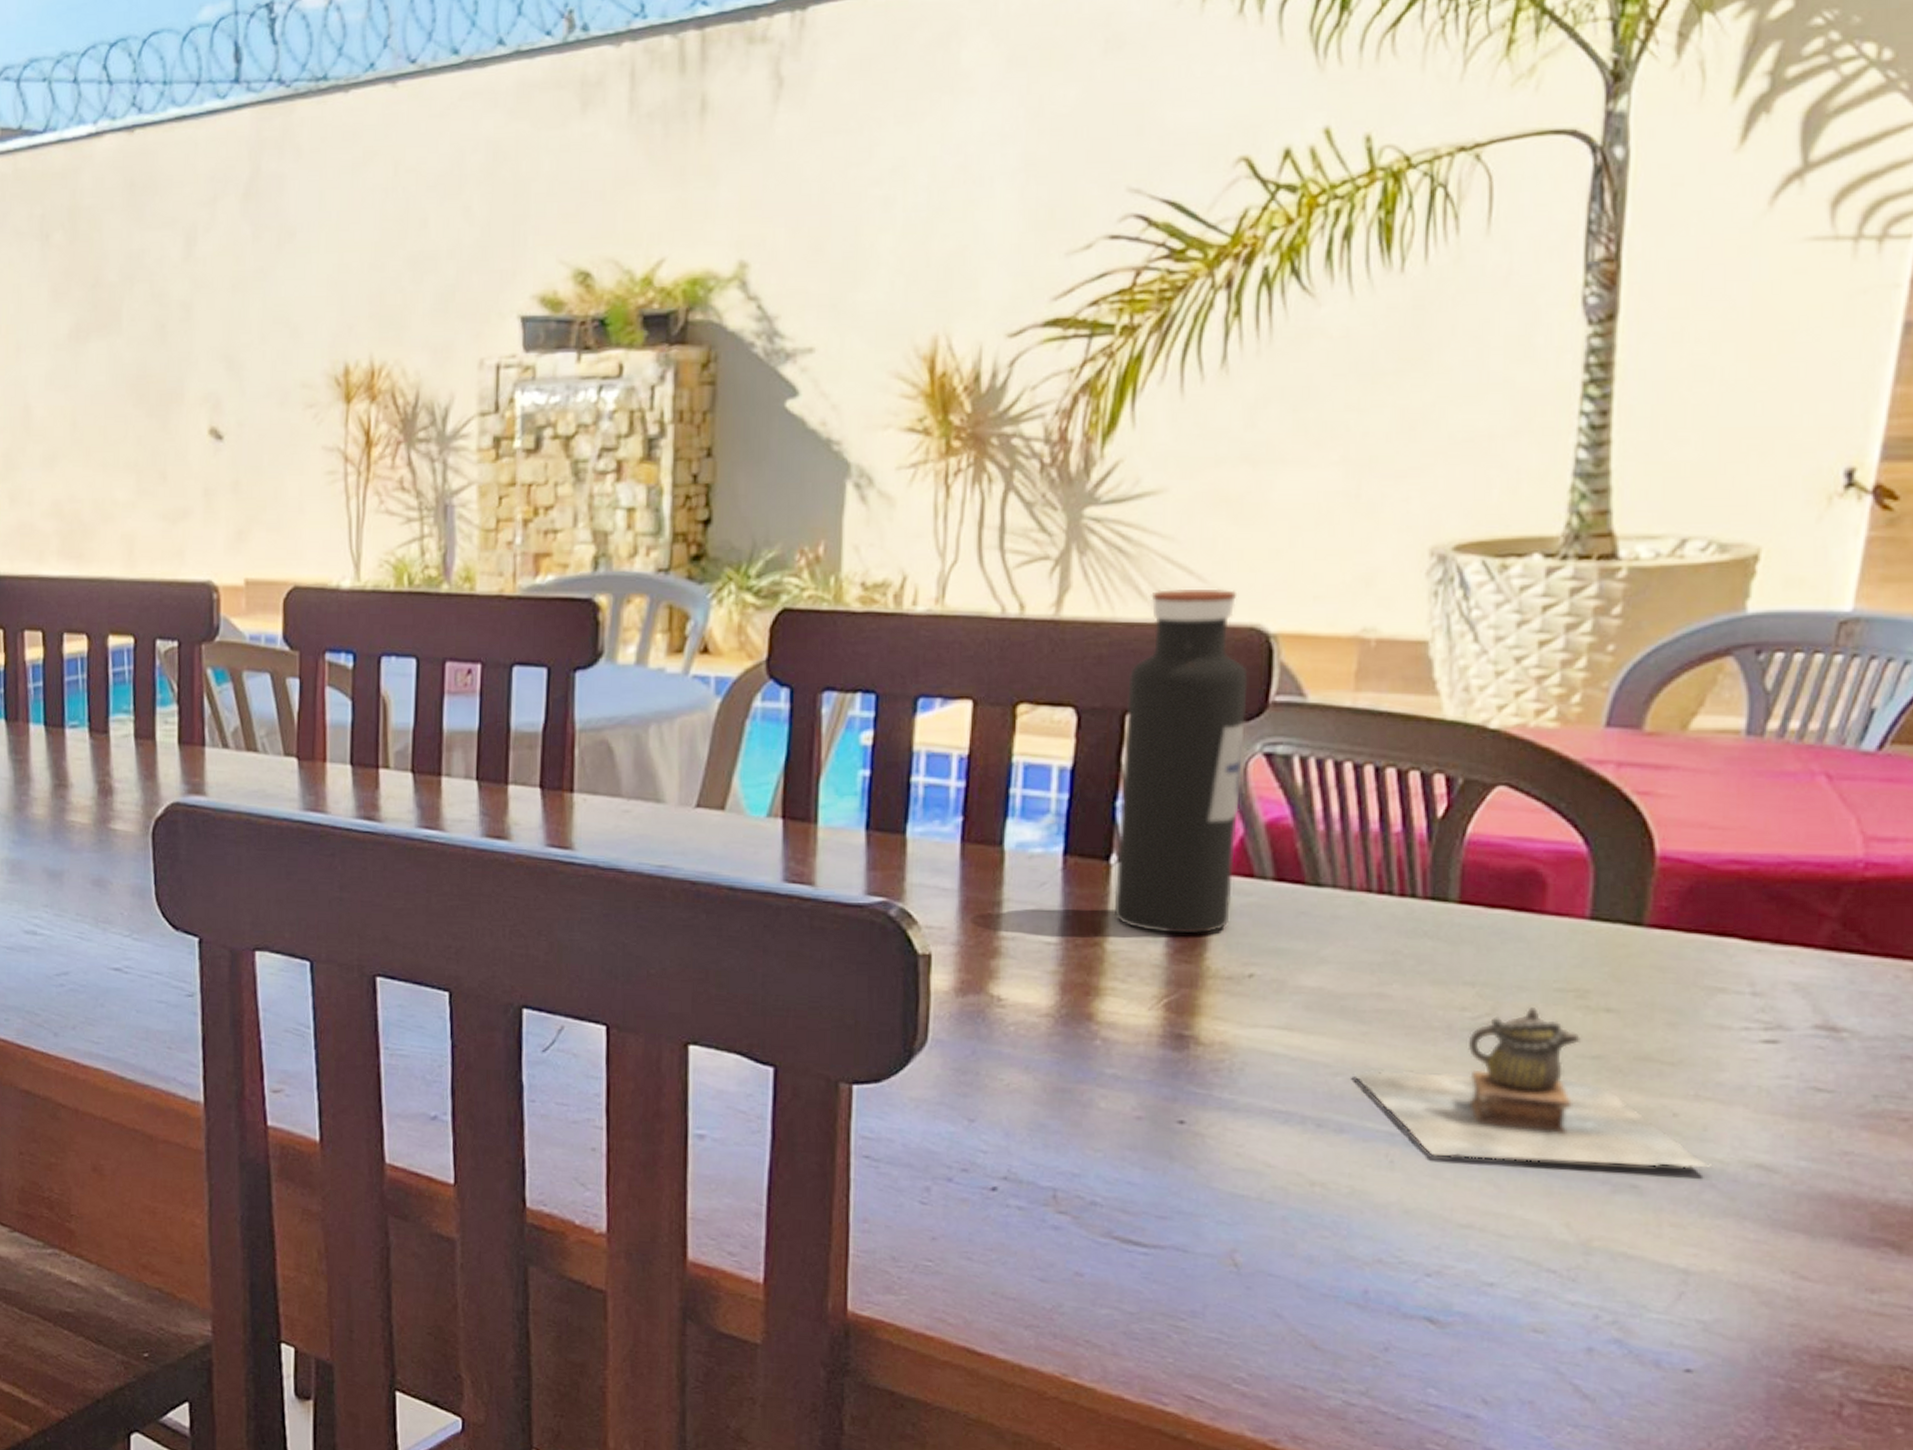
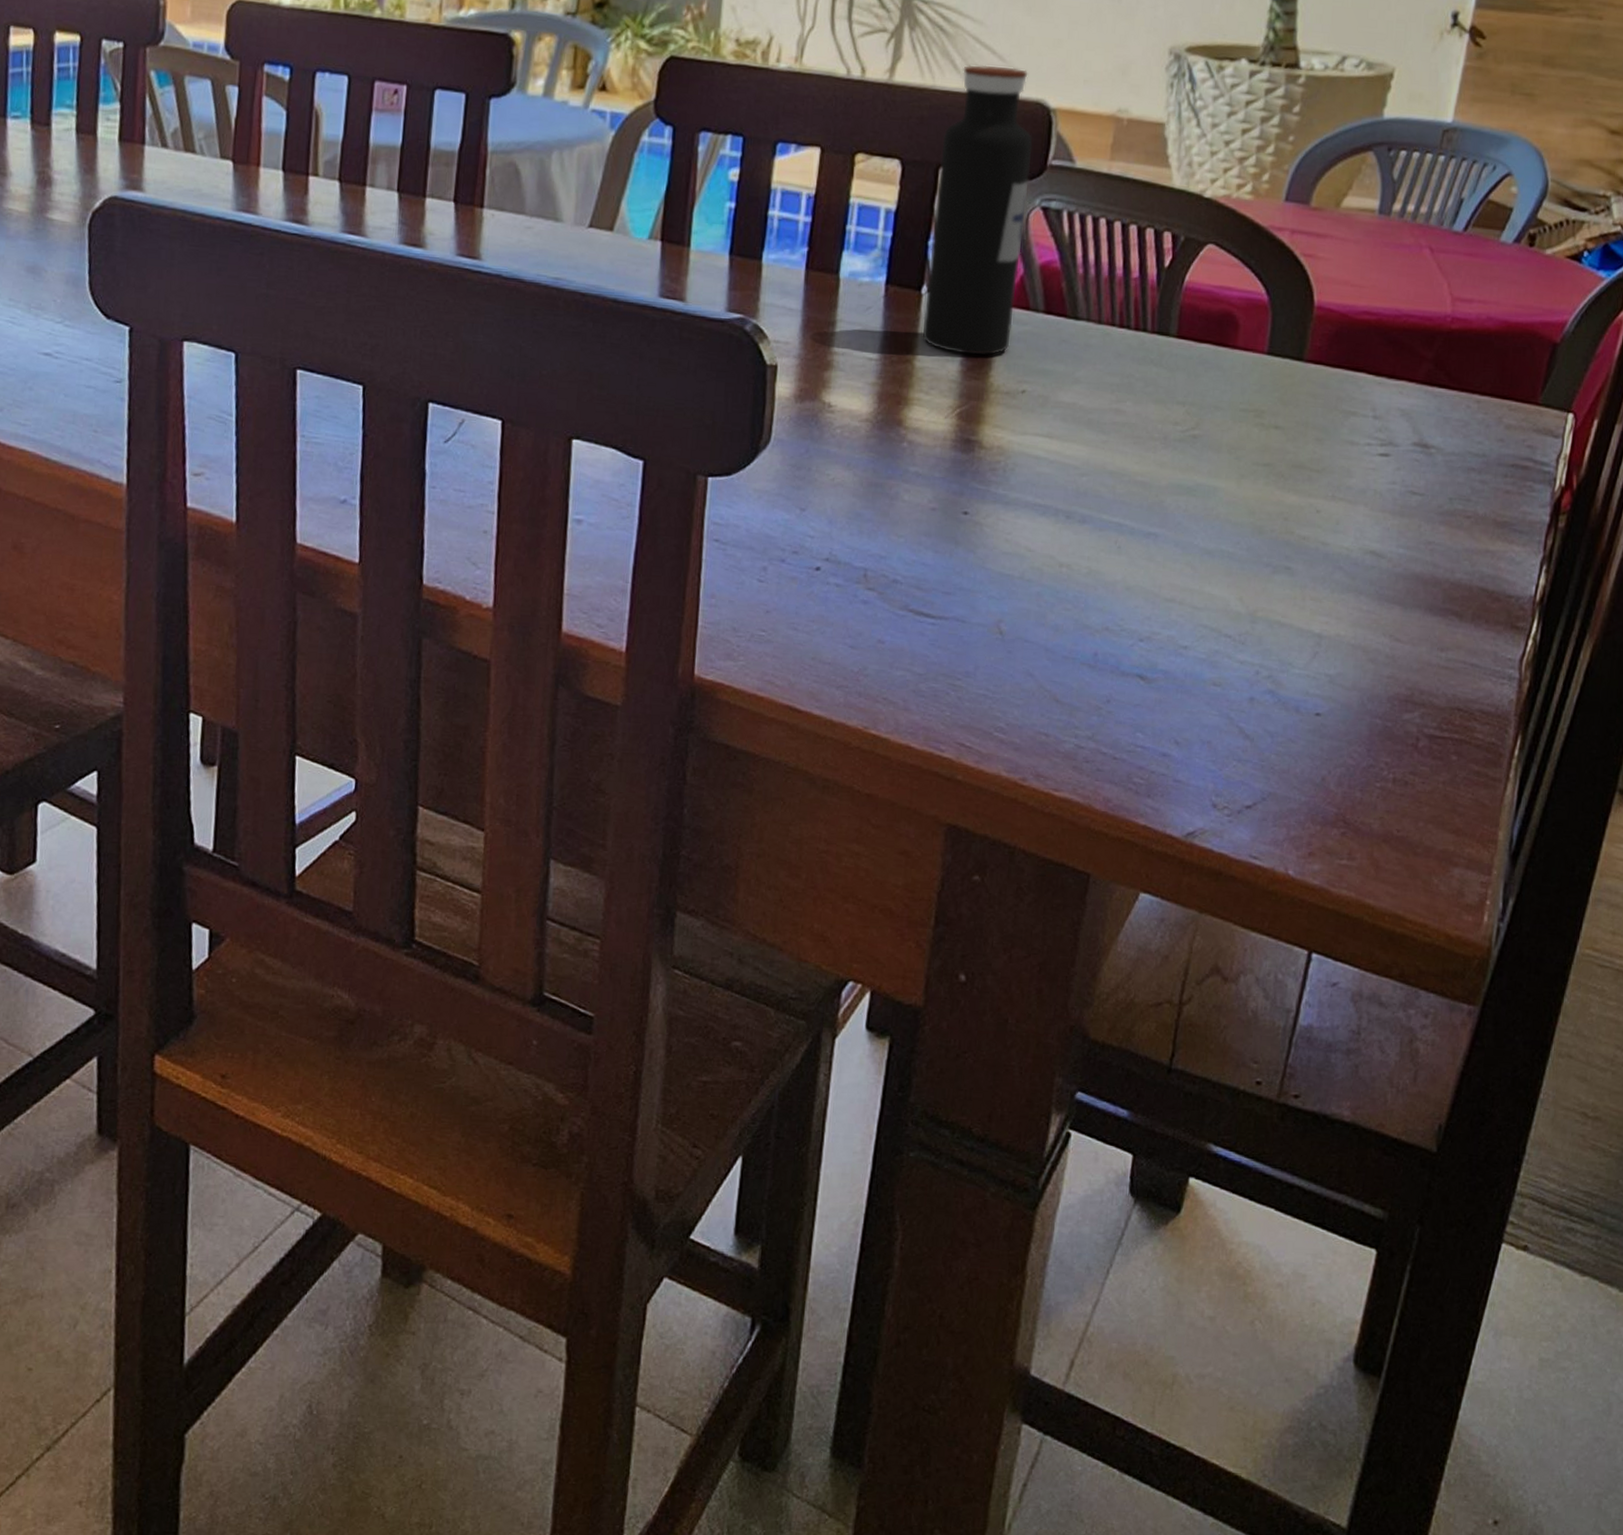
teapot: present [1353,1007,1713,1168] -> none [1094,423,1342,554]

